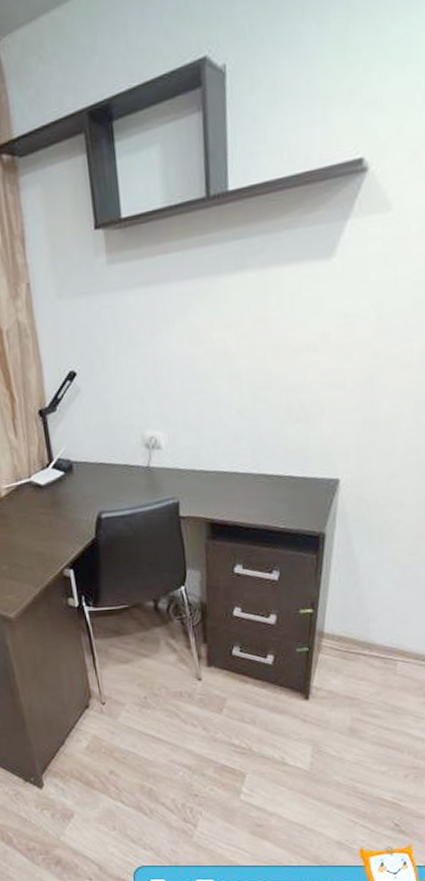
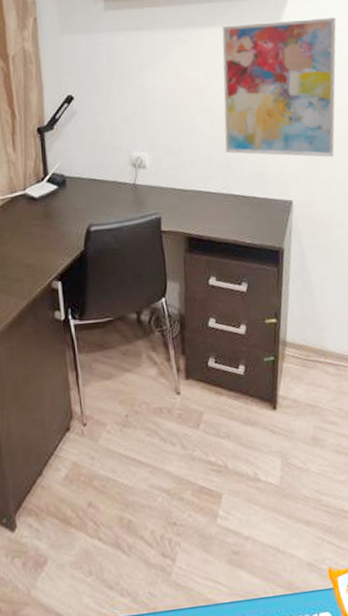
wall art: none [255,238,414,427] -> present [222,16,336,157]

